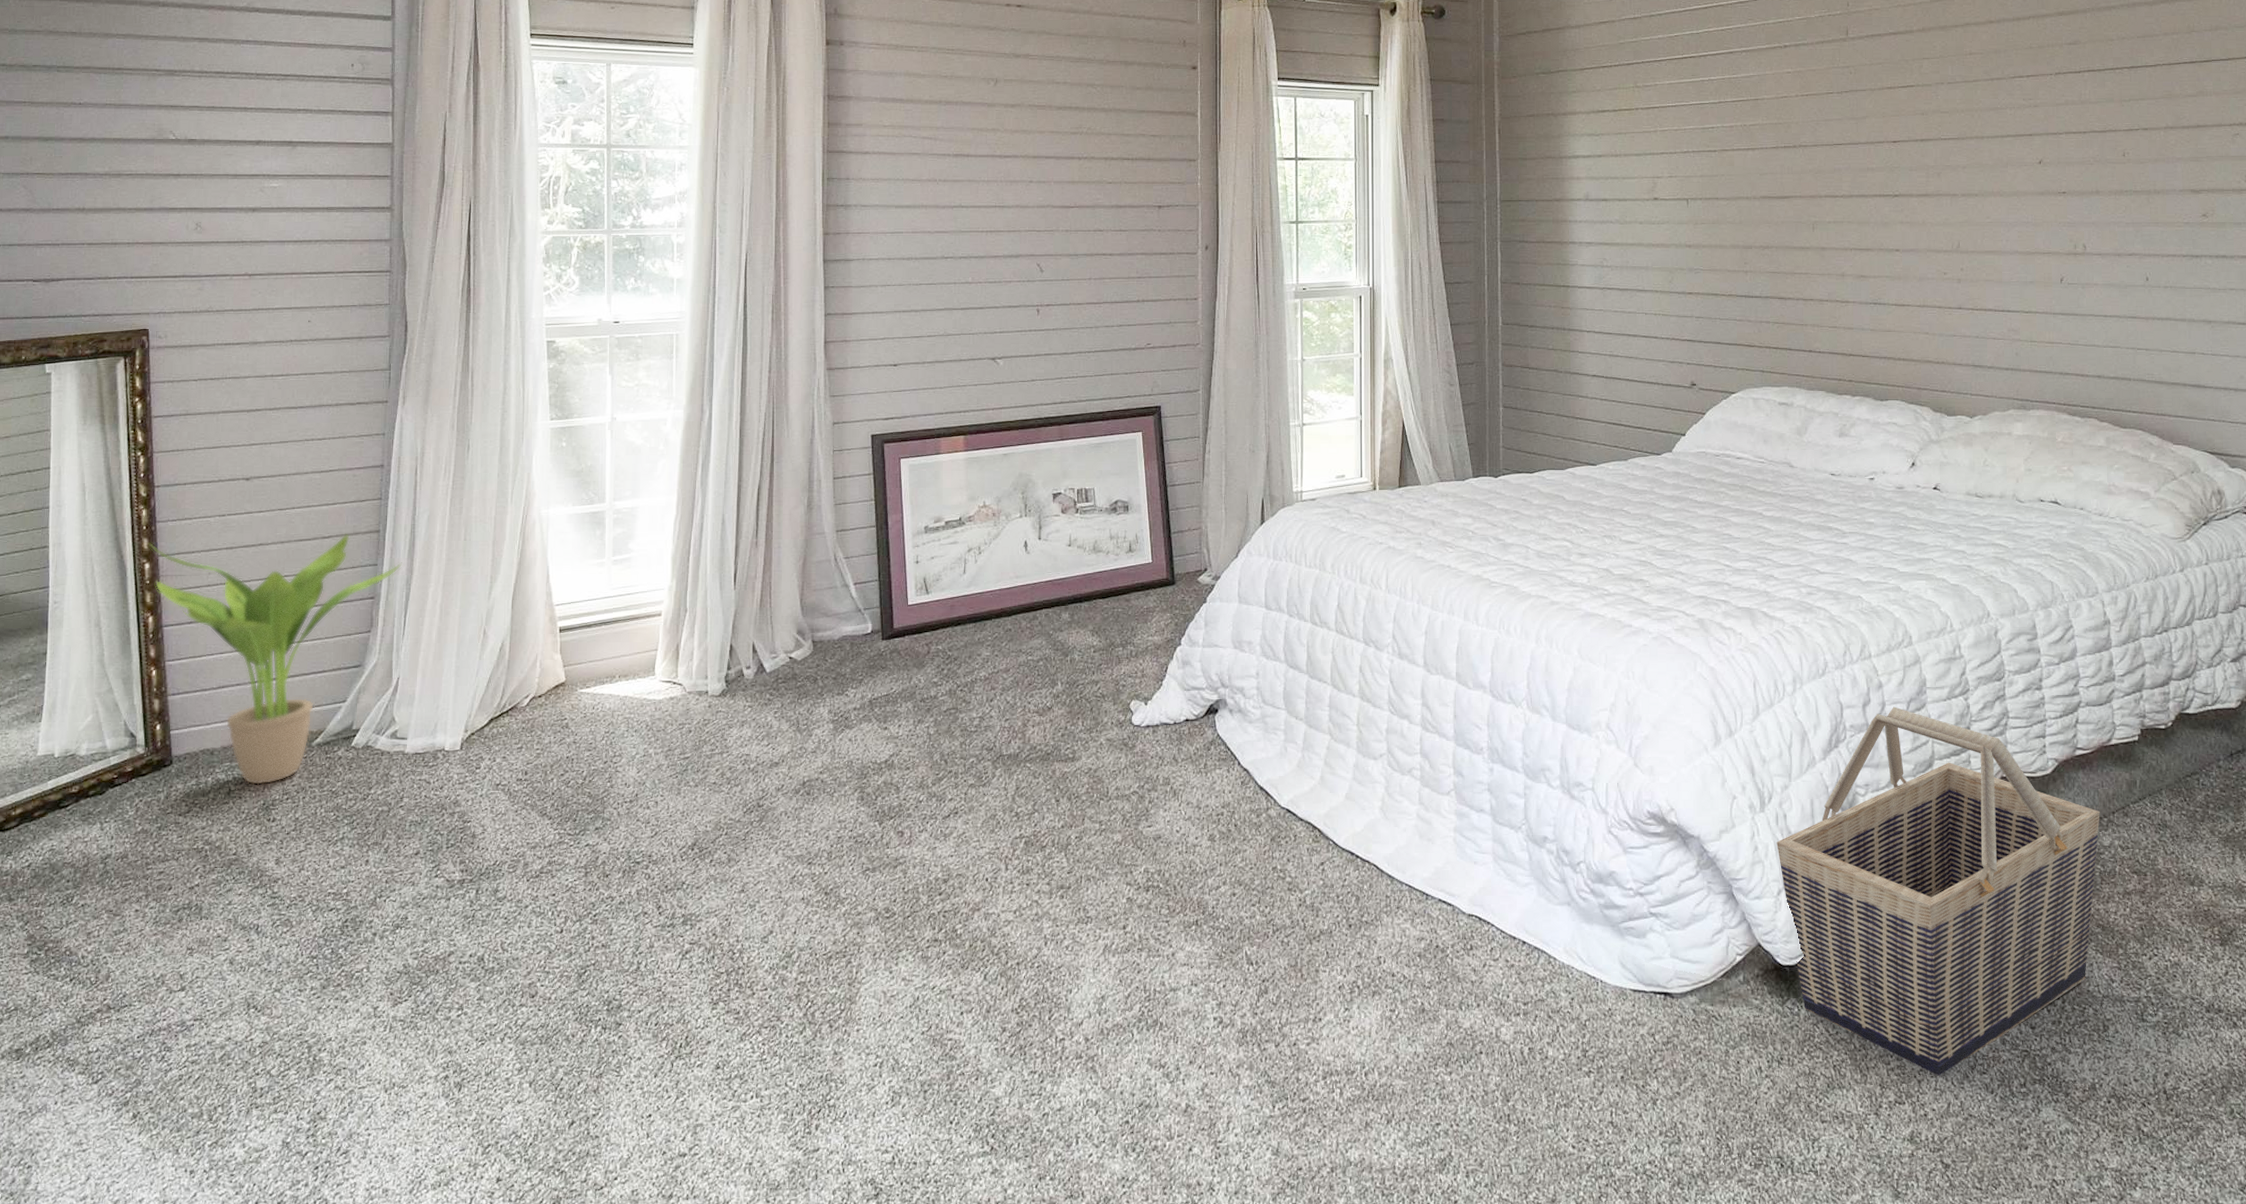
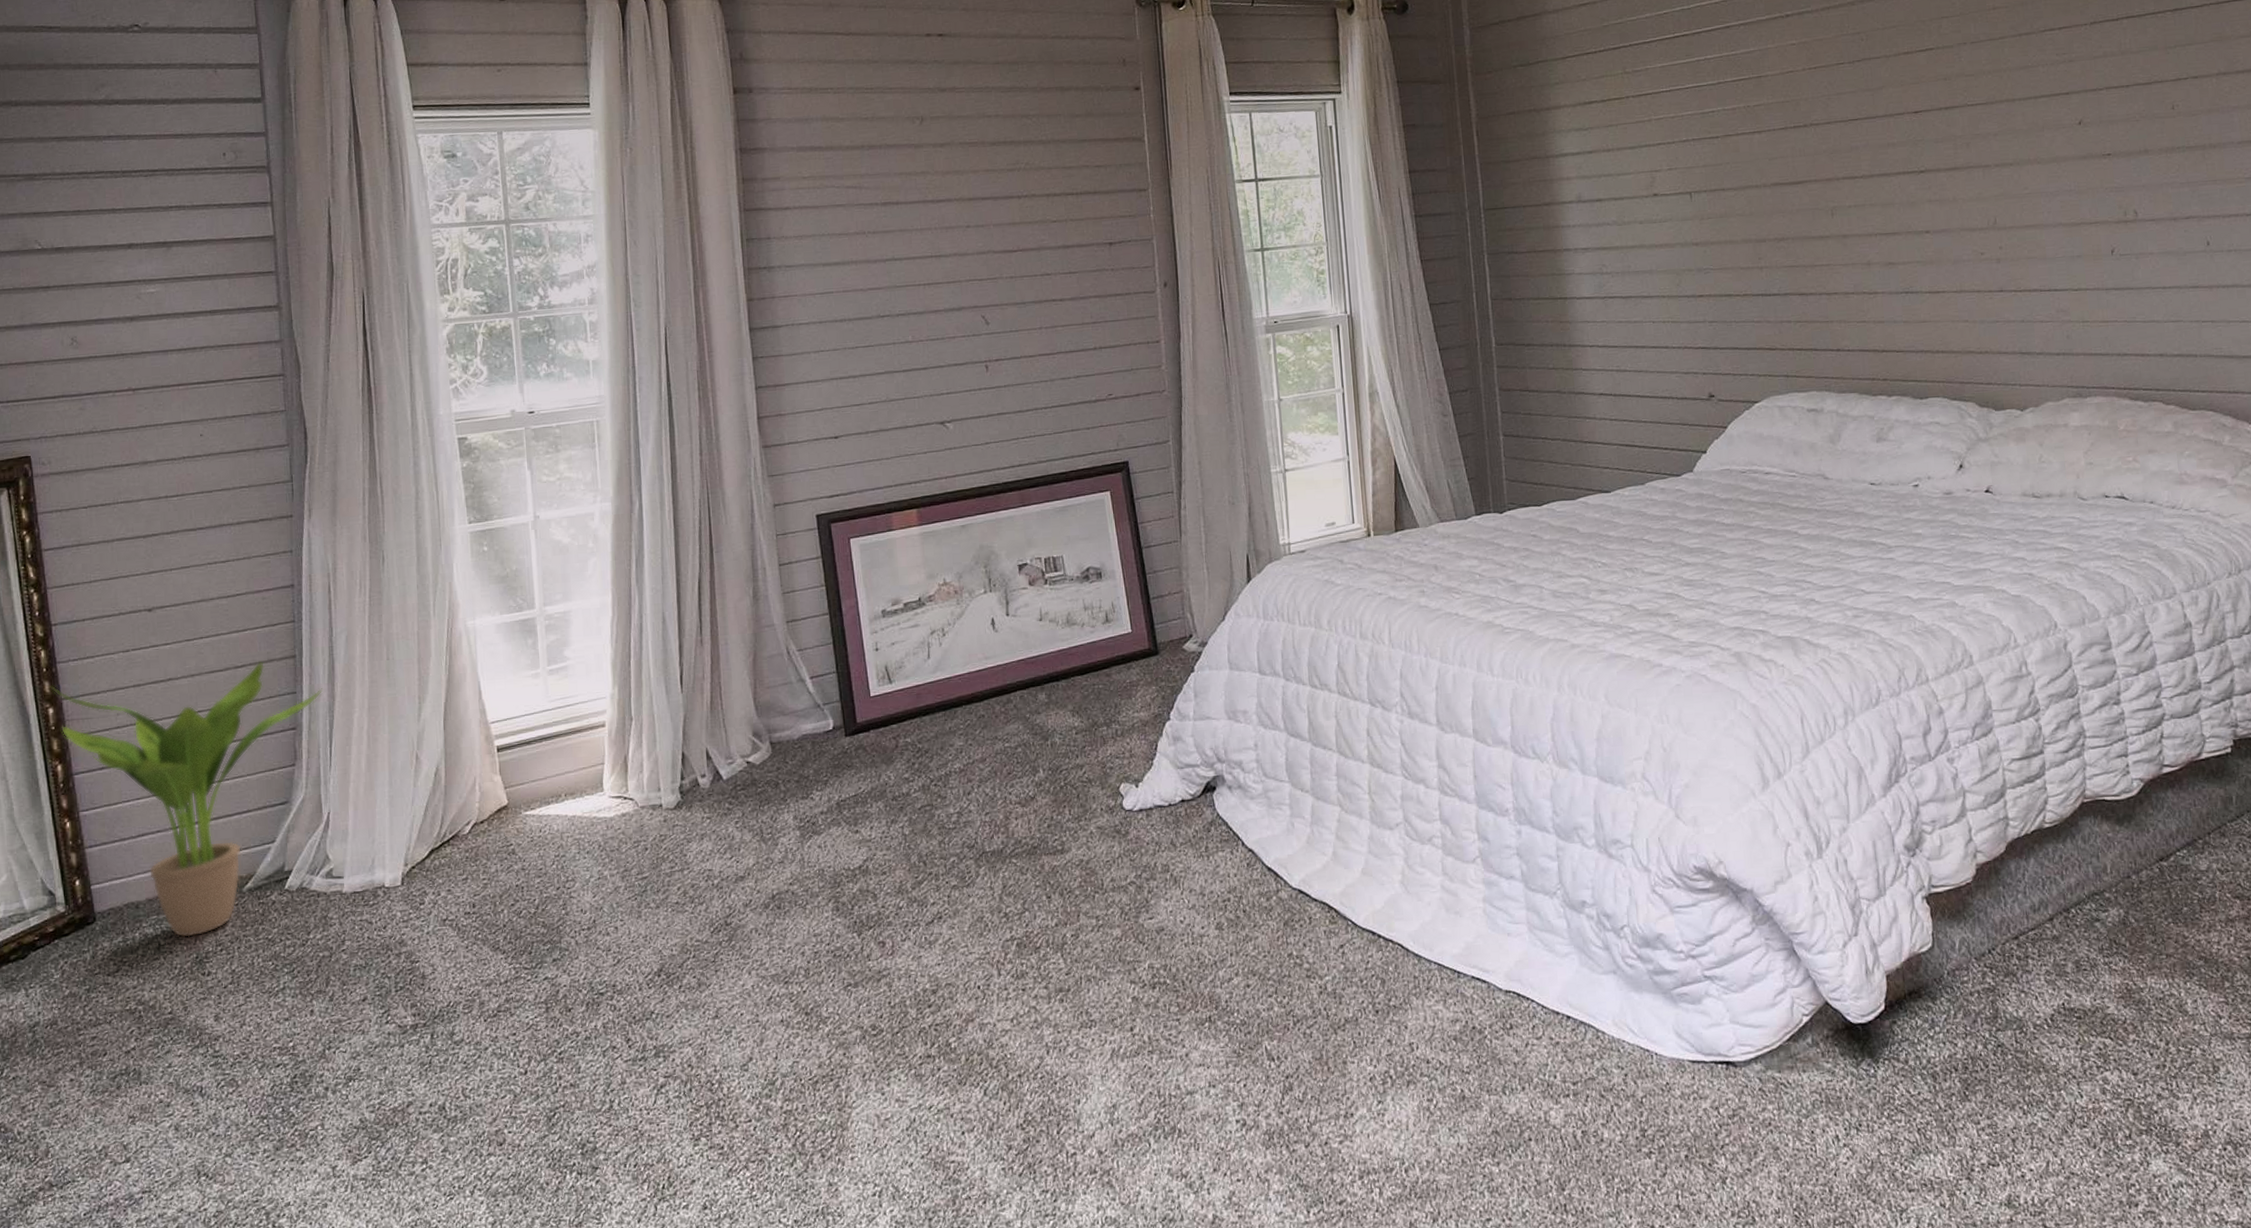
basket: present [1776,706,2100,1076] -> none [1838,733,2195,1133]

